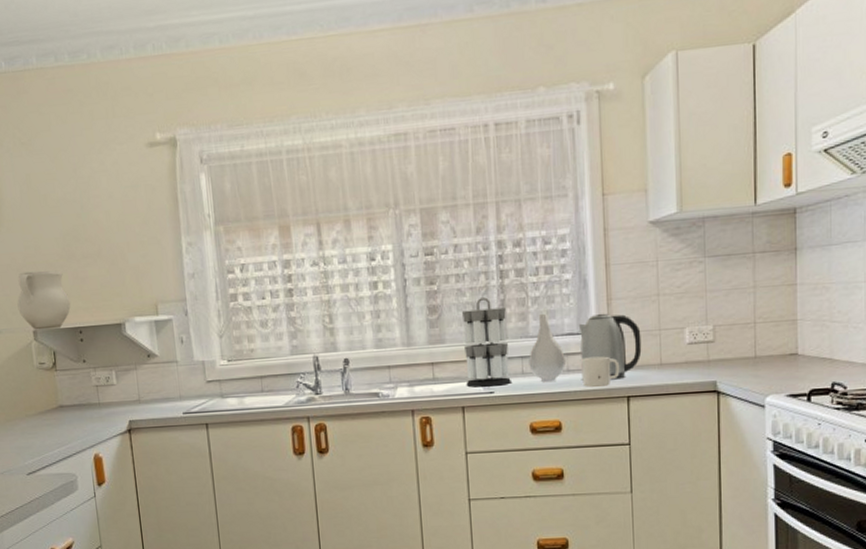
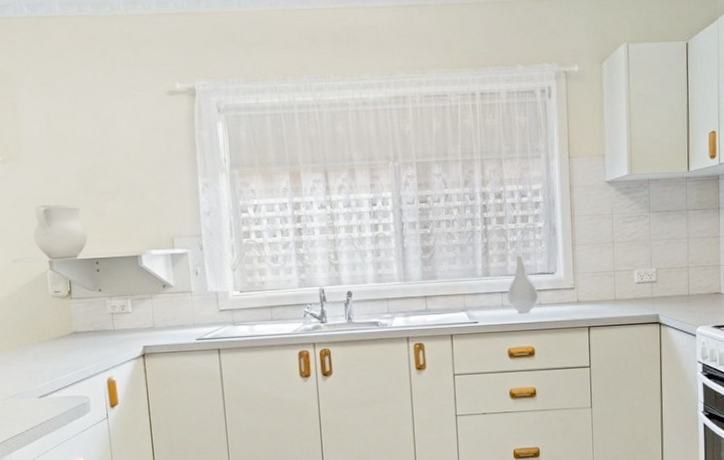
spice rack: present [461,297,511,387] -> none [451,240,493,318]
kettle: present [578,313,642,380] -> none [549,256,600,313]
mug: present [580,356,620,387] -> none [550,292,583,319]

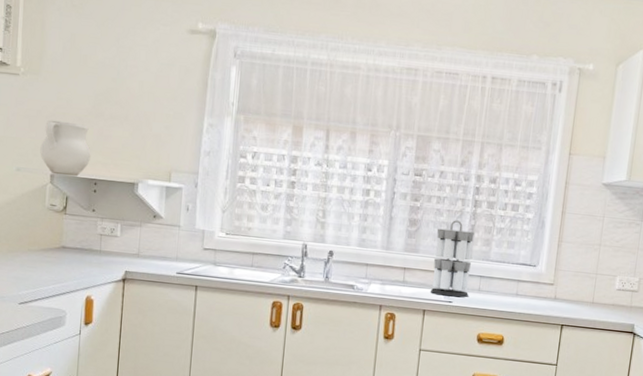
spice rack: none [451,240,493,318] -> present [430,220,474,298]
vase: present [507,255,539,313] -> none [485,242,517,301]

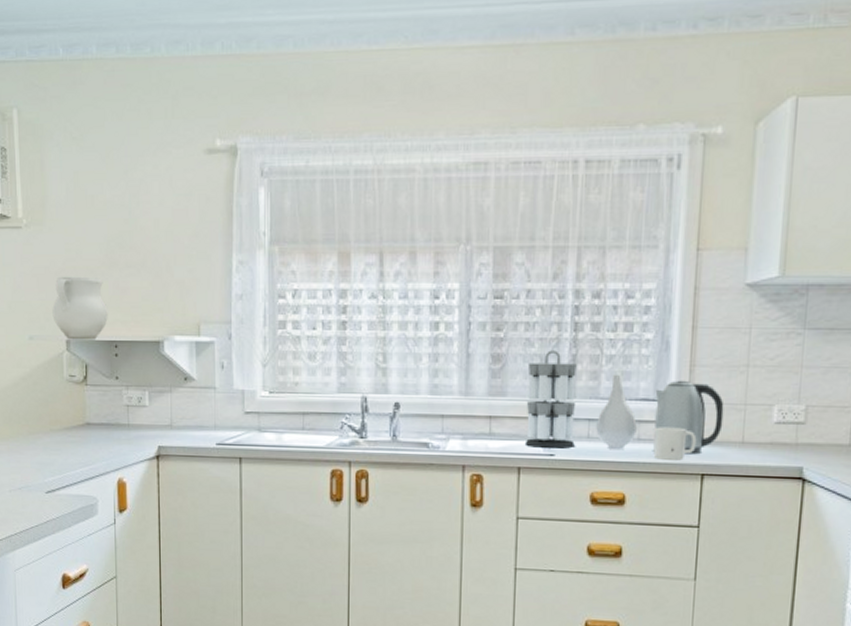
vase: none [485,242,517,301] -> present [596,374,638,449]
mug: none [527,286,560,313] -> present [652,427,697,460]
kettle: none [529,251,581,310] -> present [655,380,724,455]

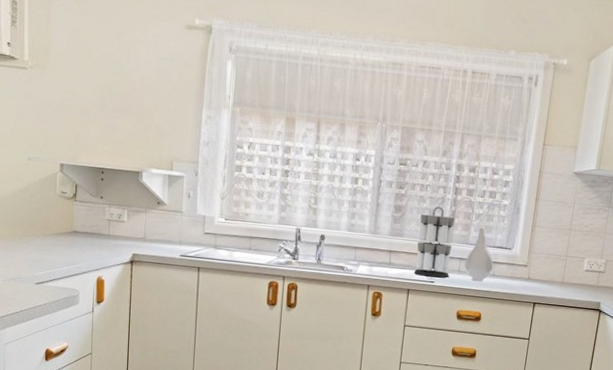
ceramic jug: present [52,276,108,340] -> none [49,112,97,166]
mug: present [652,427,697,460] -> none [502,267,533,292]
kettle: present [655,380,724,455] -> none [505,235,553,289]

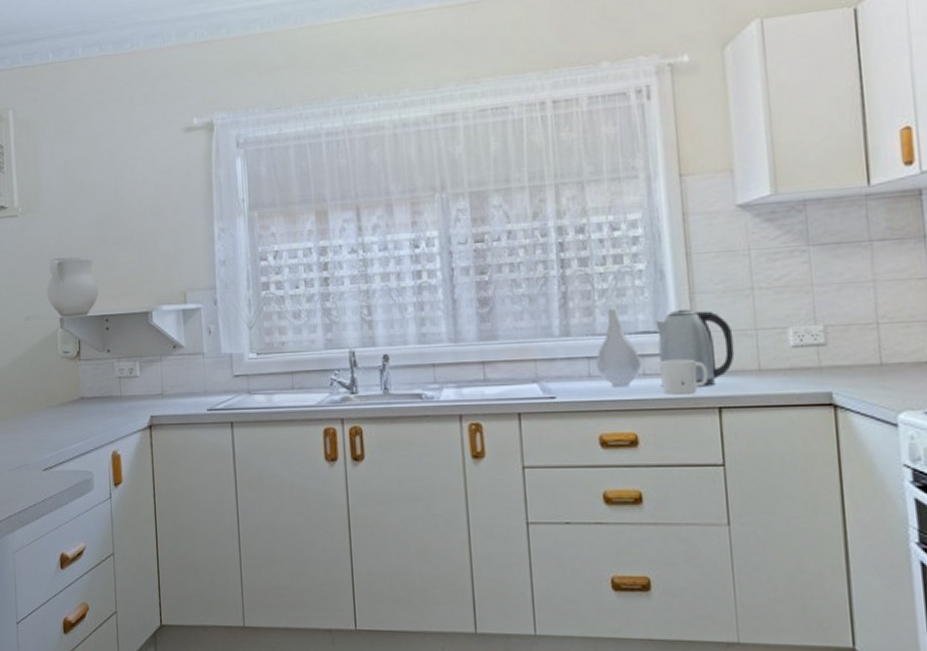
ceramic jug: none [49,112,97,166] -> present [46,256,99,318]
spice rack: present [414,206,455,278] -> none [516,289,576,391]
mug: none [502,267,533,292] -> present [658,359,709,395]
kettle: none [505,235,553,289] -> present [655,309,735,387]

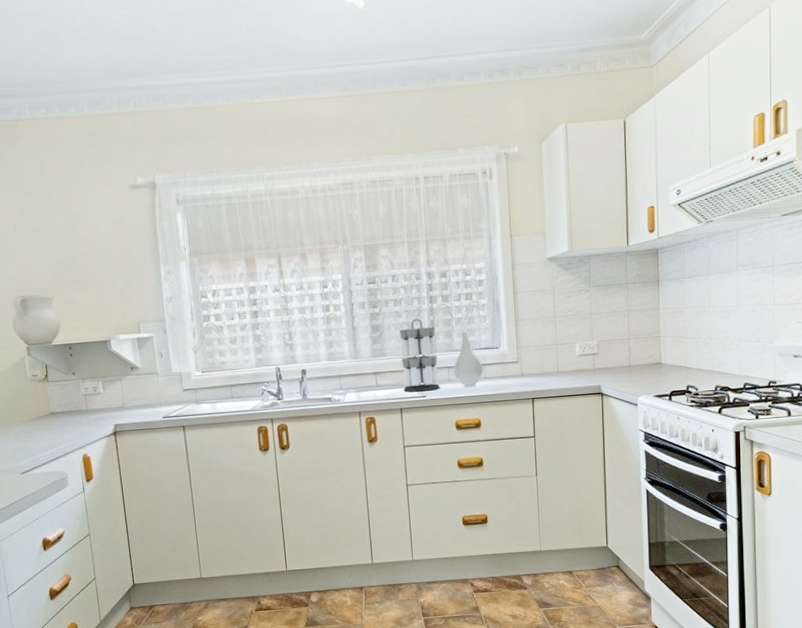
spice rack: none [516,289,576,391] -> present [399,318,440,392]
kettle: present [655,309,735,387] -> none [493,331,543,385]
mug: present [658,359,709,395] -> none [494,366,526,391]

